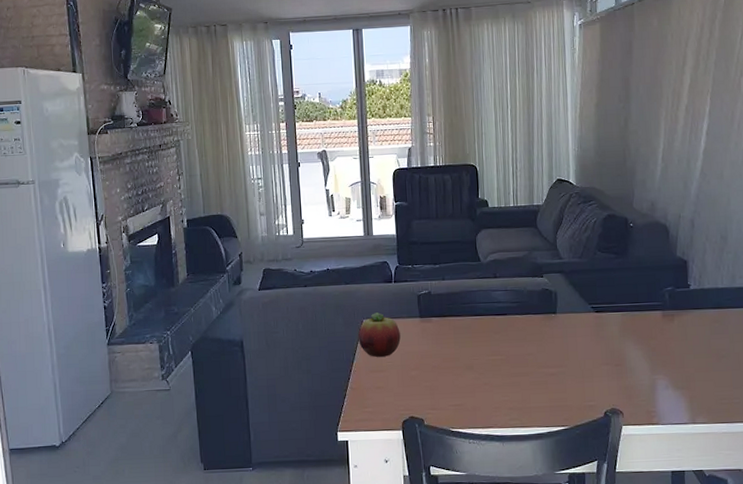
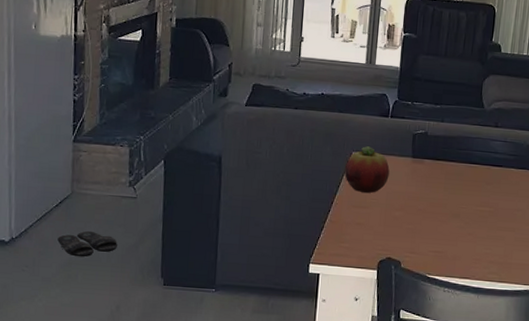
slippers: none [103,426,158,452] -> present [57,230,117,256]

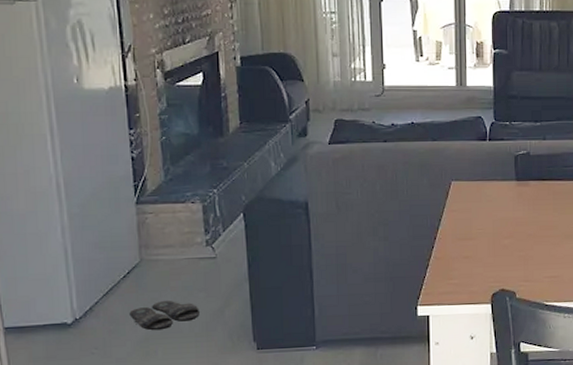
fruit: present [345,145,390,193] -> none [446,172,493,223]

